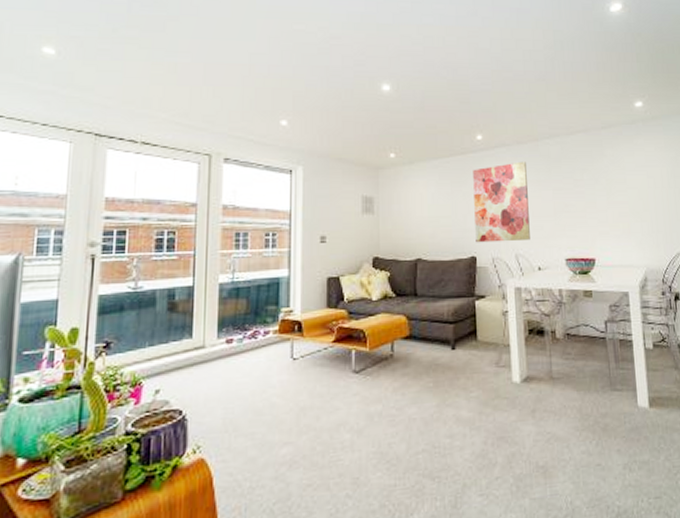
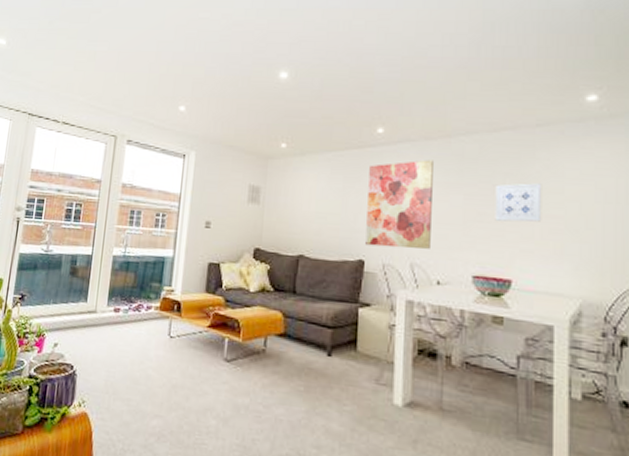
wall art: none [576,176,613,210] -> present [495,183,542,222]

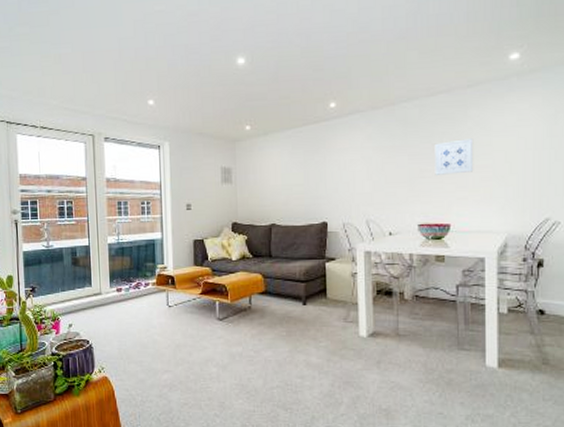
wall art: present [365,160,433,249] -> none [326,127,382,209]

